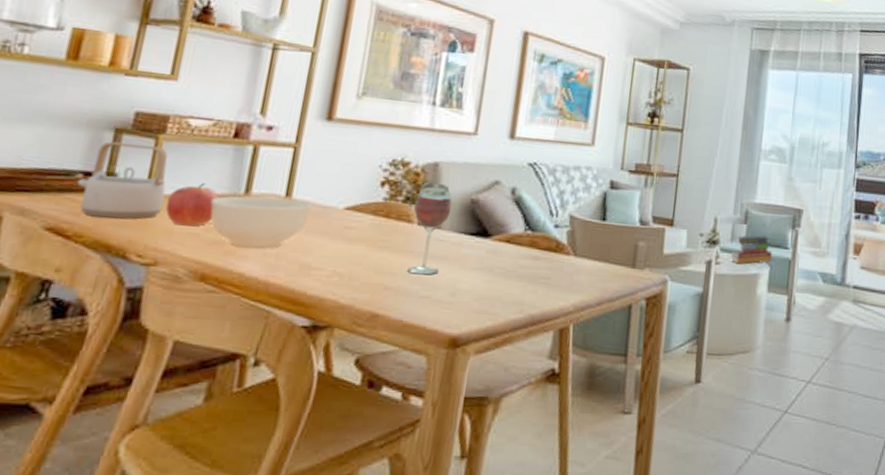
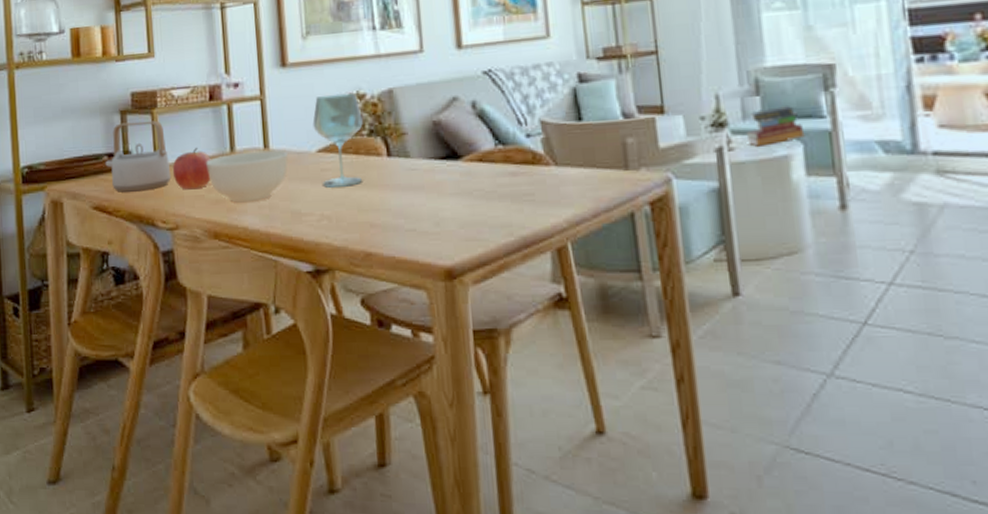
wine glass: none [342,156,402,248] -> present [312,93,363,188]
wineglass: present [407,183,453,275] -> none [379,110,419,208]

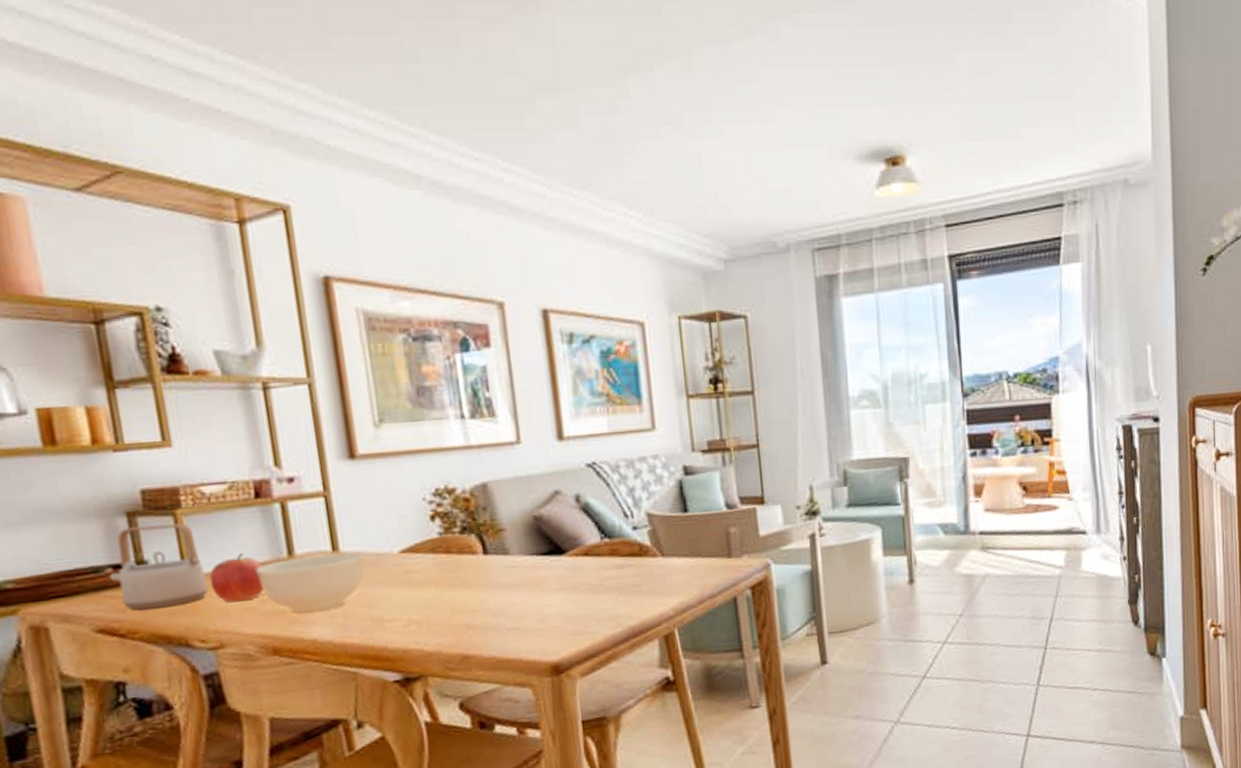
wine glass: present [312,93,363,188] -> none [392,487,455,591]
books: present [746,106,805,147] -> none [835,495,883,532]

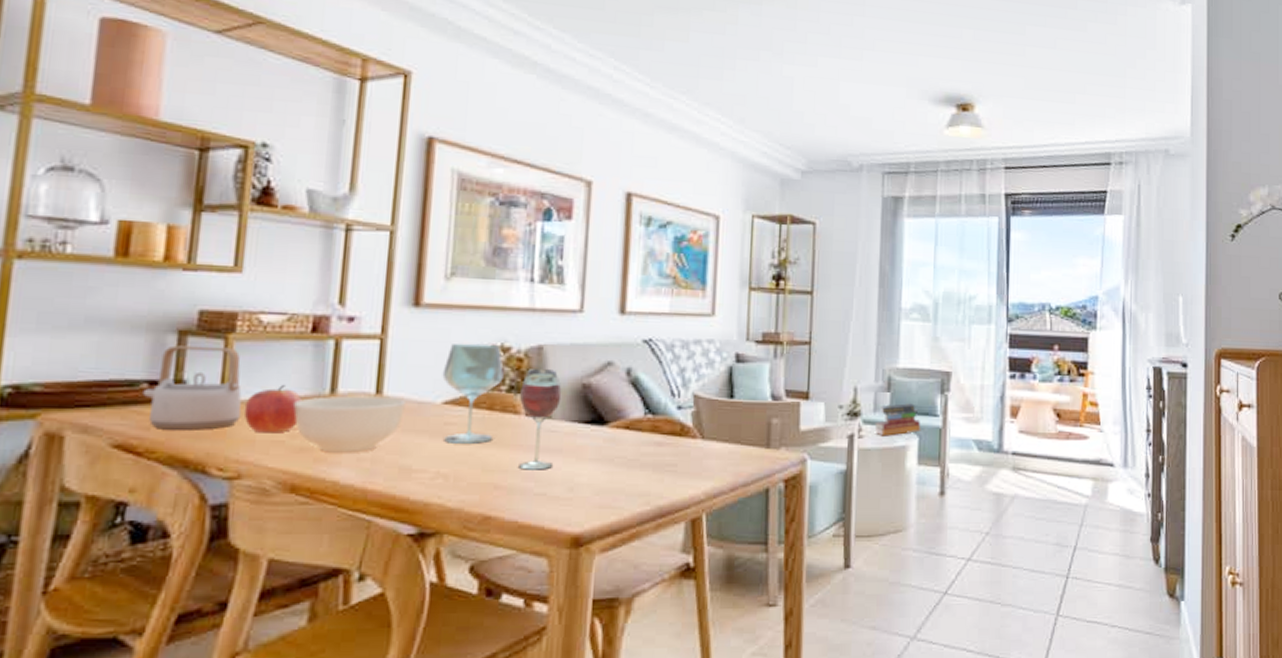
wine glass: none [392,487,455,591] -> present [442,343,504,444]
wineglass: none [473,505,520,608] -> present [519,369,562,470]
books: none [835,495,883,532] -> present [874,403,921,436]

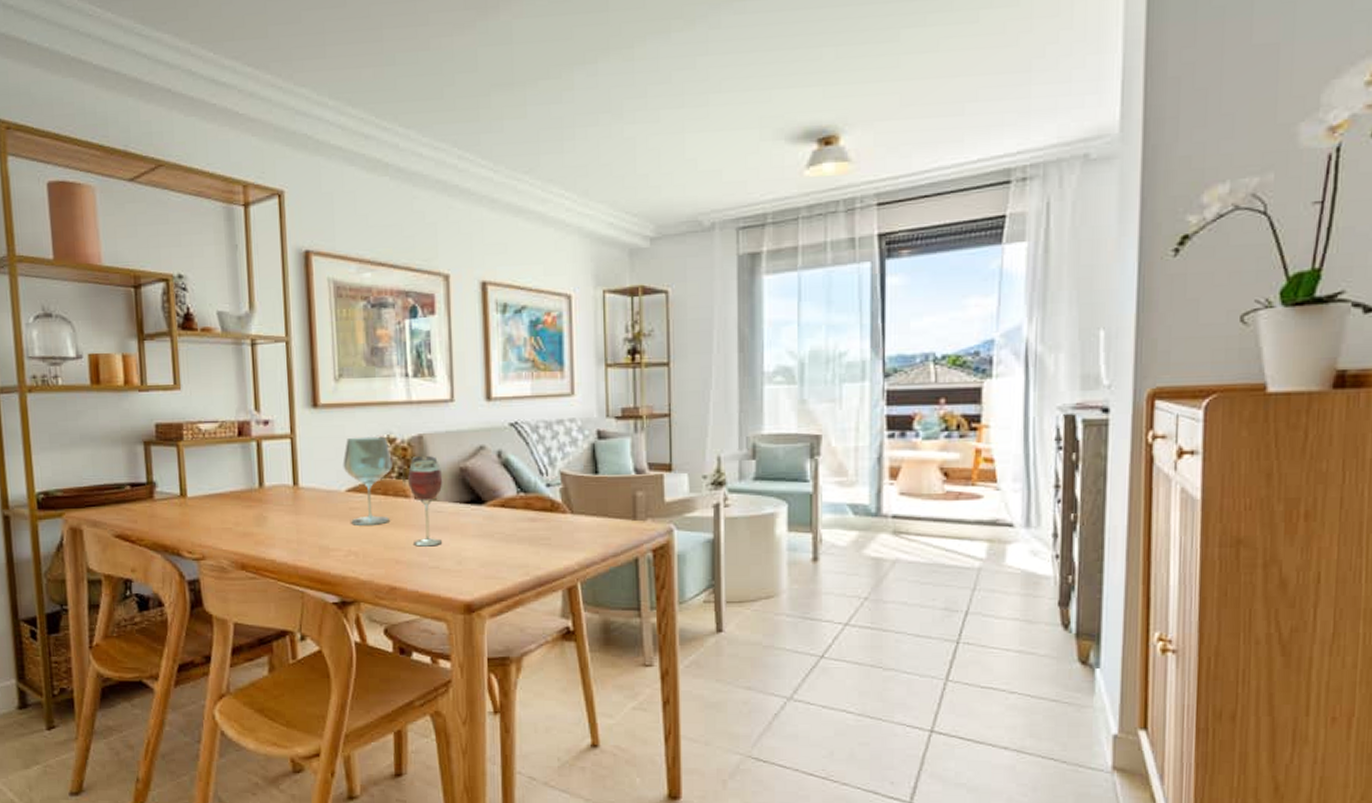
teapot: present [142,345,242,430] -> none [127,453,198,522]
fruit: present [244,384,302,433] -> none [199,481,239,522]
bowl: present [294,395,405,453] -> none [234,487,317,536]
books: present [874,403,921,436] -> none [740,470,790,504]

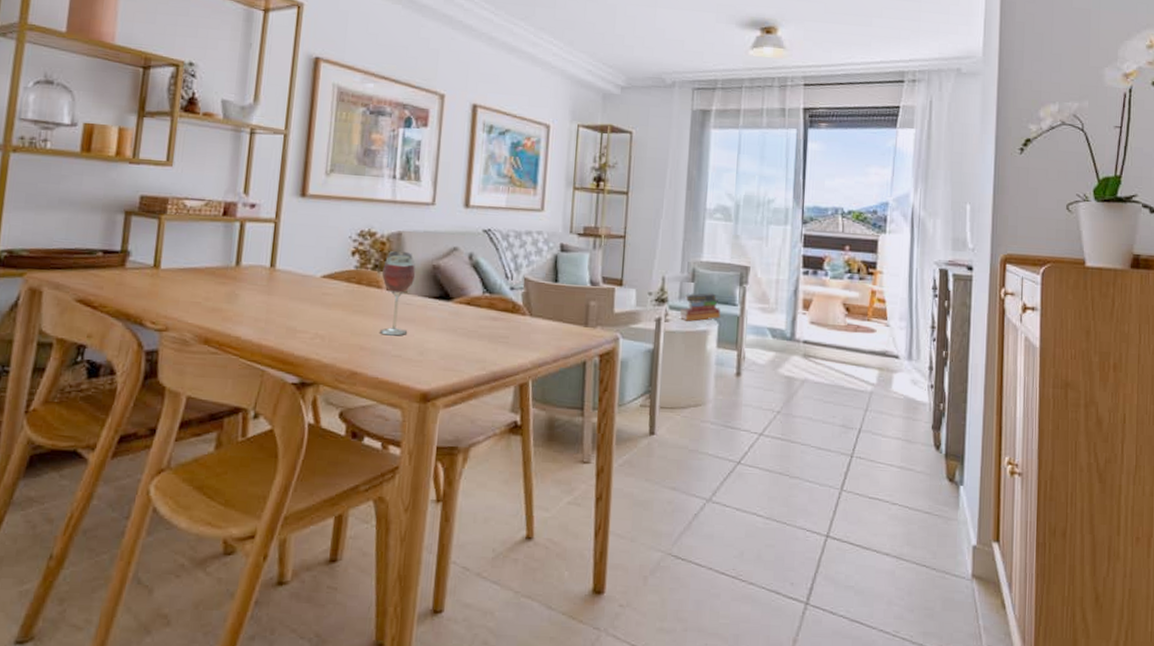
wine glass: present [343,436,392,525] -> none [321,228,370,312]
books: none [740,470,790,504] -> present [679,293,721,321]

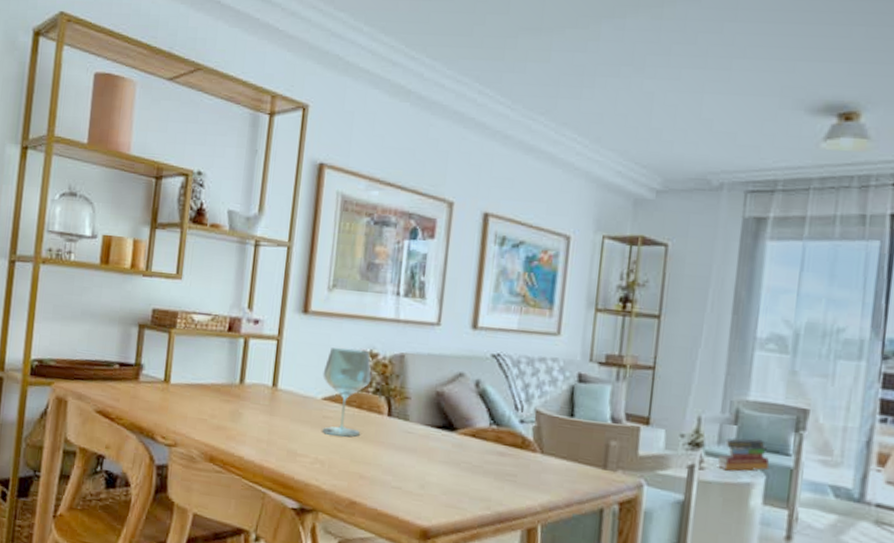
wine glass: none [321,228,370,312] -> present [322,347,372,437]
wineglass: present [380,251,416,336] -> none [380,374,419,466]

